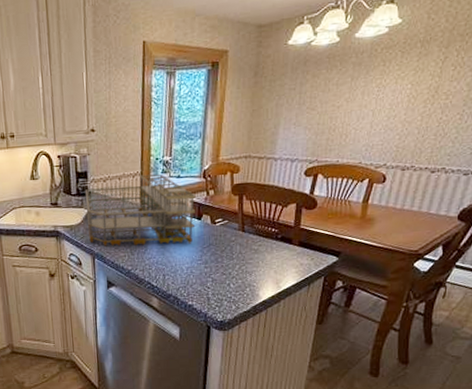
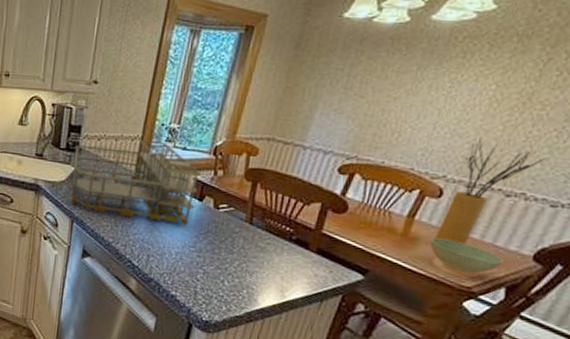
bowl: none [383,215,438,242] -> present [430,238,505,276]
vase: none [385,129,454,217] -> present [434,139,545,244]

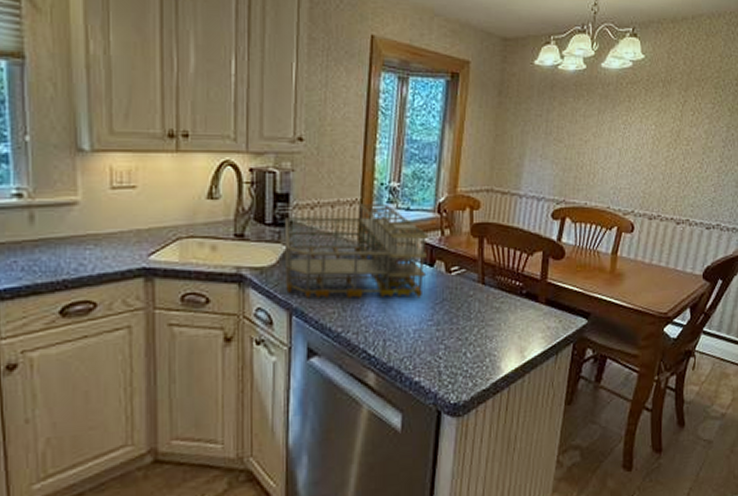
bowl: present [430,238,505,276] -> none [632,270,685,303]
vase: present [434,139,545,244] -> none [635,174,696,273]

